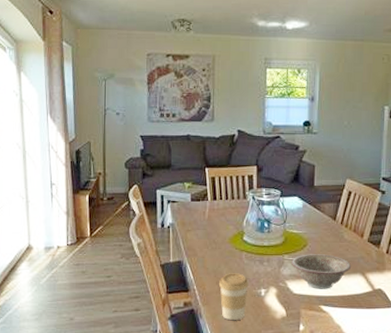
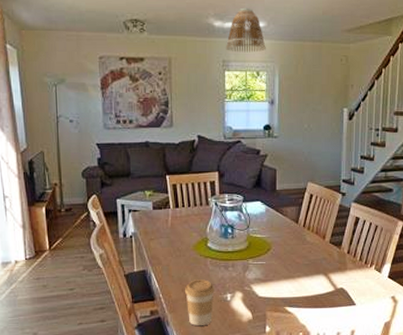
lamp shade: none [268,8,308,51] -> present [226,7,266,53]
decorative bowl: present [292,254,352,289] -> none [256,257,315,291]

